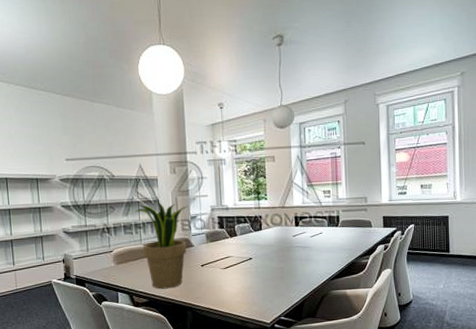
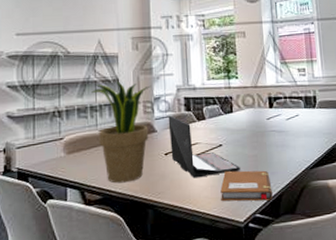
laptop: none [203,232,268,286] -> present [168,115,240,178]
notebook: none [250,280,296,306] -> present [220,170,273,201]

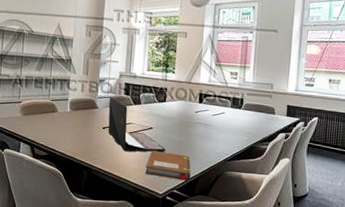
potted plant: present [91,81,152,184] -> none [48,61,98,146]

